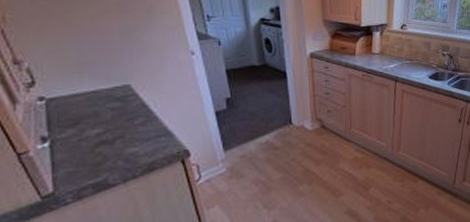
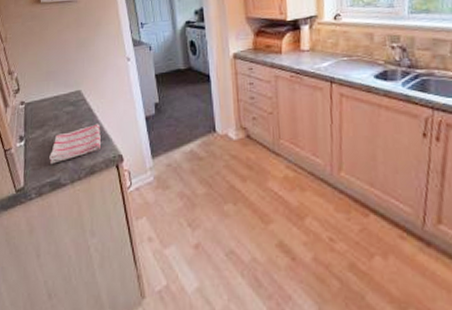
dish towel: none [90,120,162,165] -> present [49,124,102,164]

